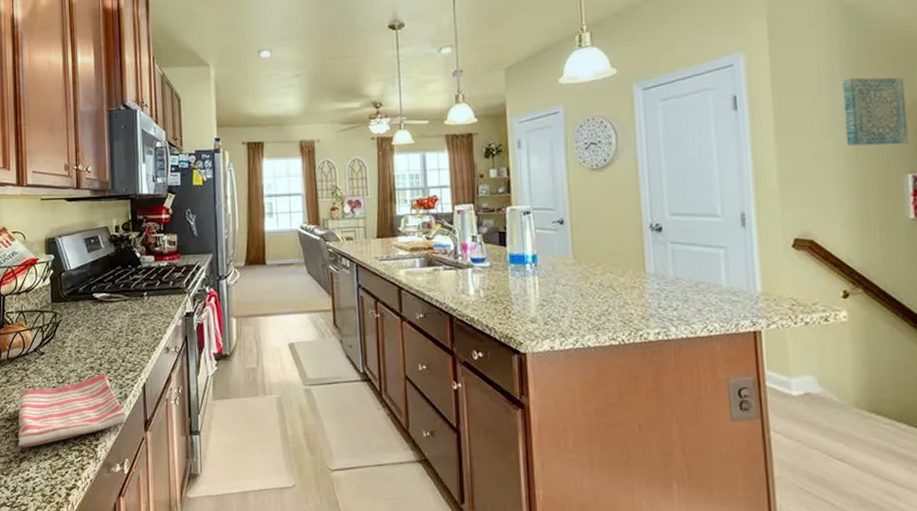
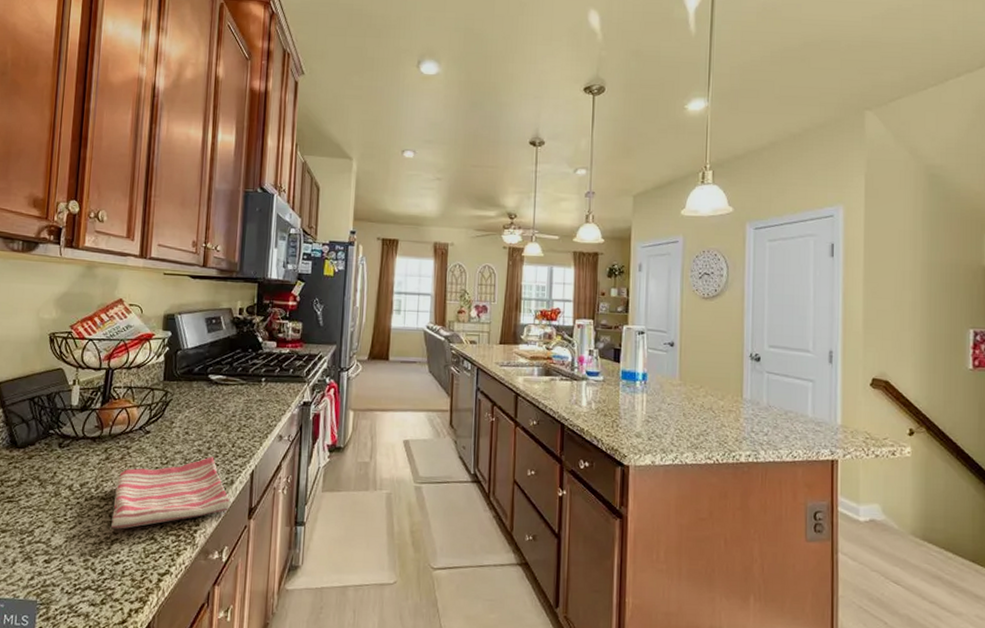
wall art: present [842,77,908,146] -> none [922,239,973,302]

